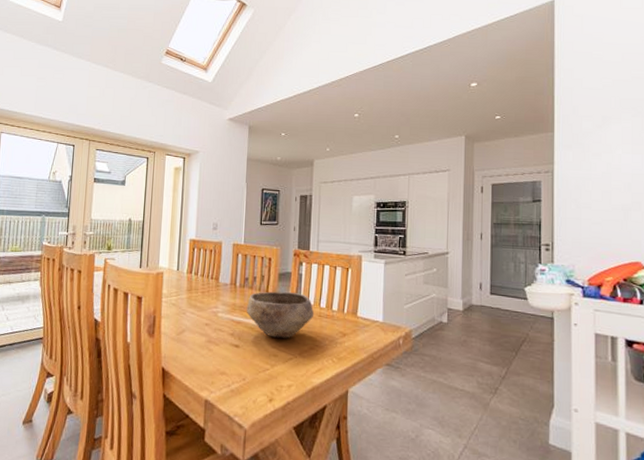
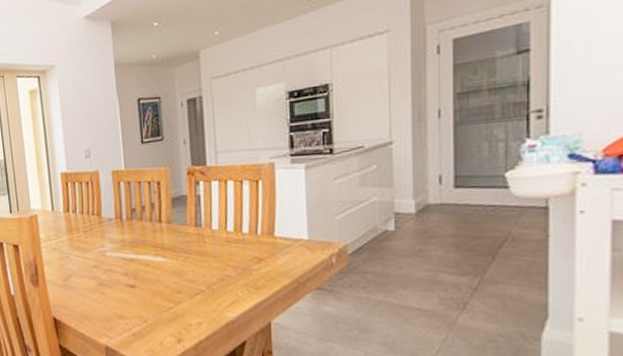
bowl: present [247,291,314,338] -> none [138,218,221,272]

